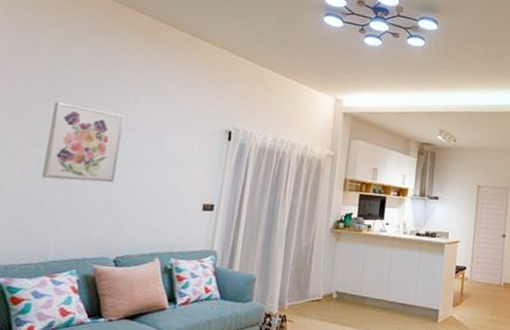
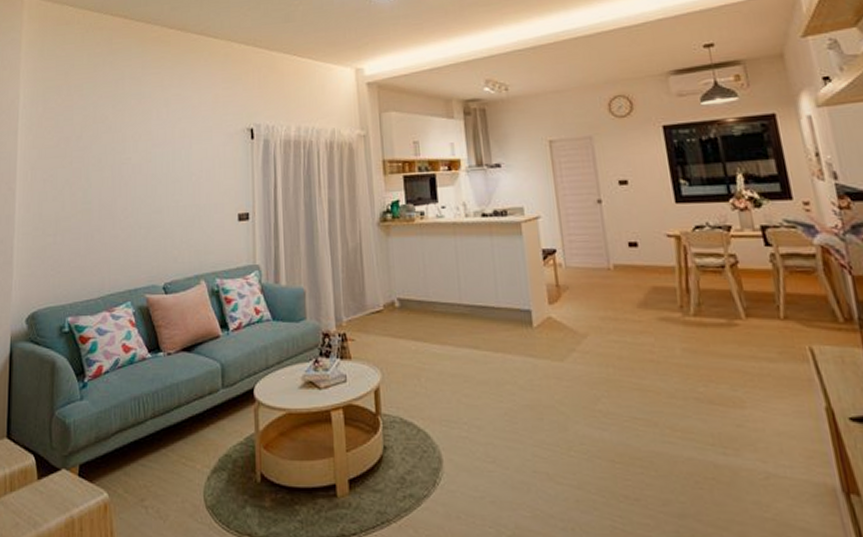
wall art: present [41,102,125,183] -> none [89,130,151,210]

